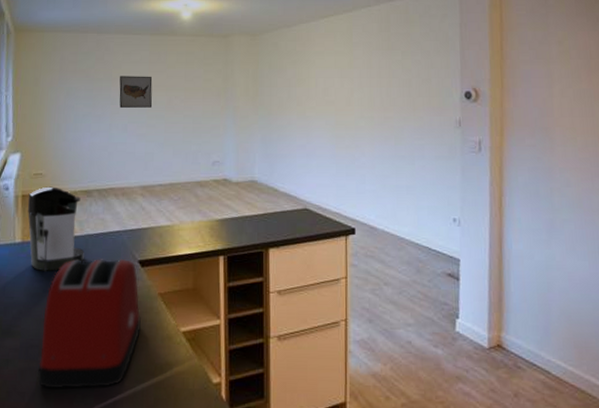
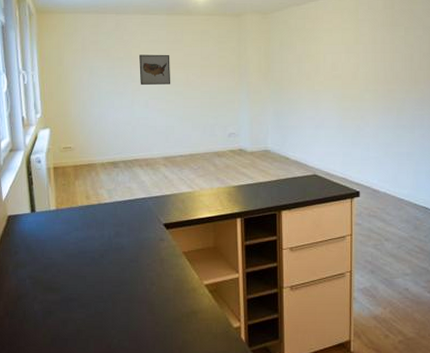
coffee maker: present [27,186,84,272] -> none [59,159,114,236]
toaster: present [37,258,142,389] -> none [77,222,169,336]

